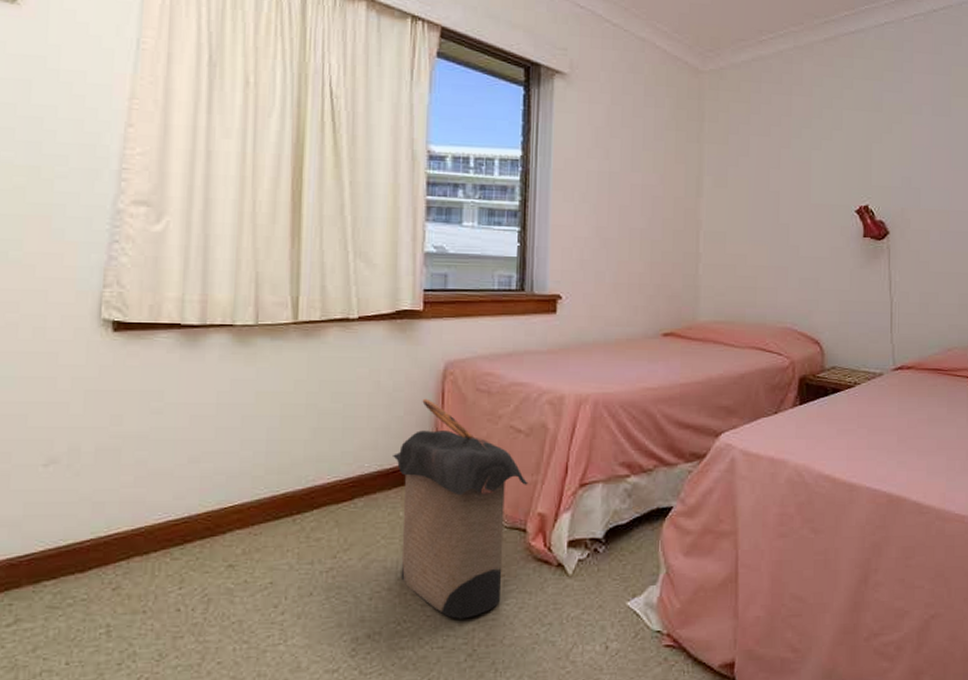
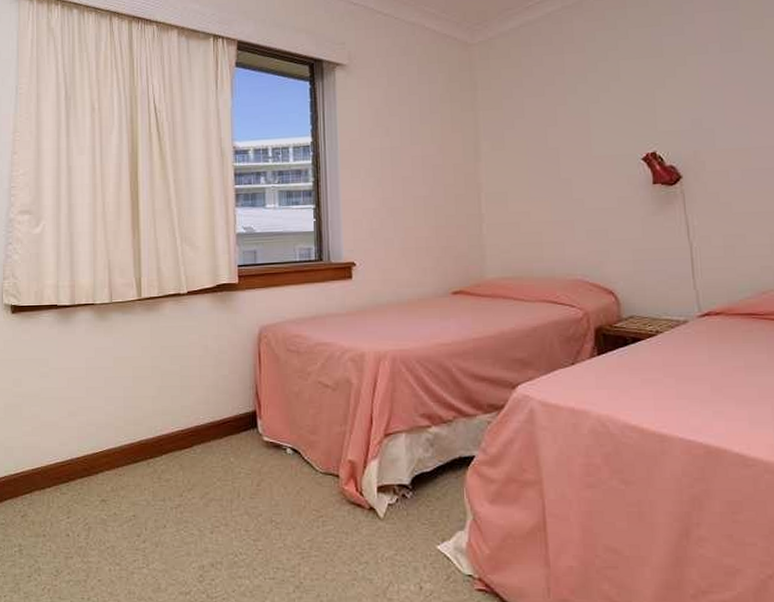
laundry hamper: present [393,398,528,619] -> none [222,359,338,554]

